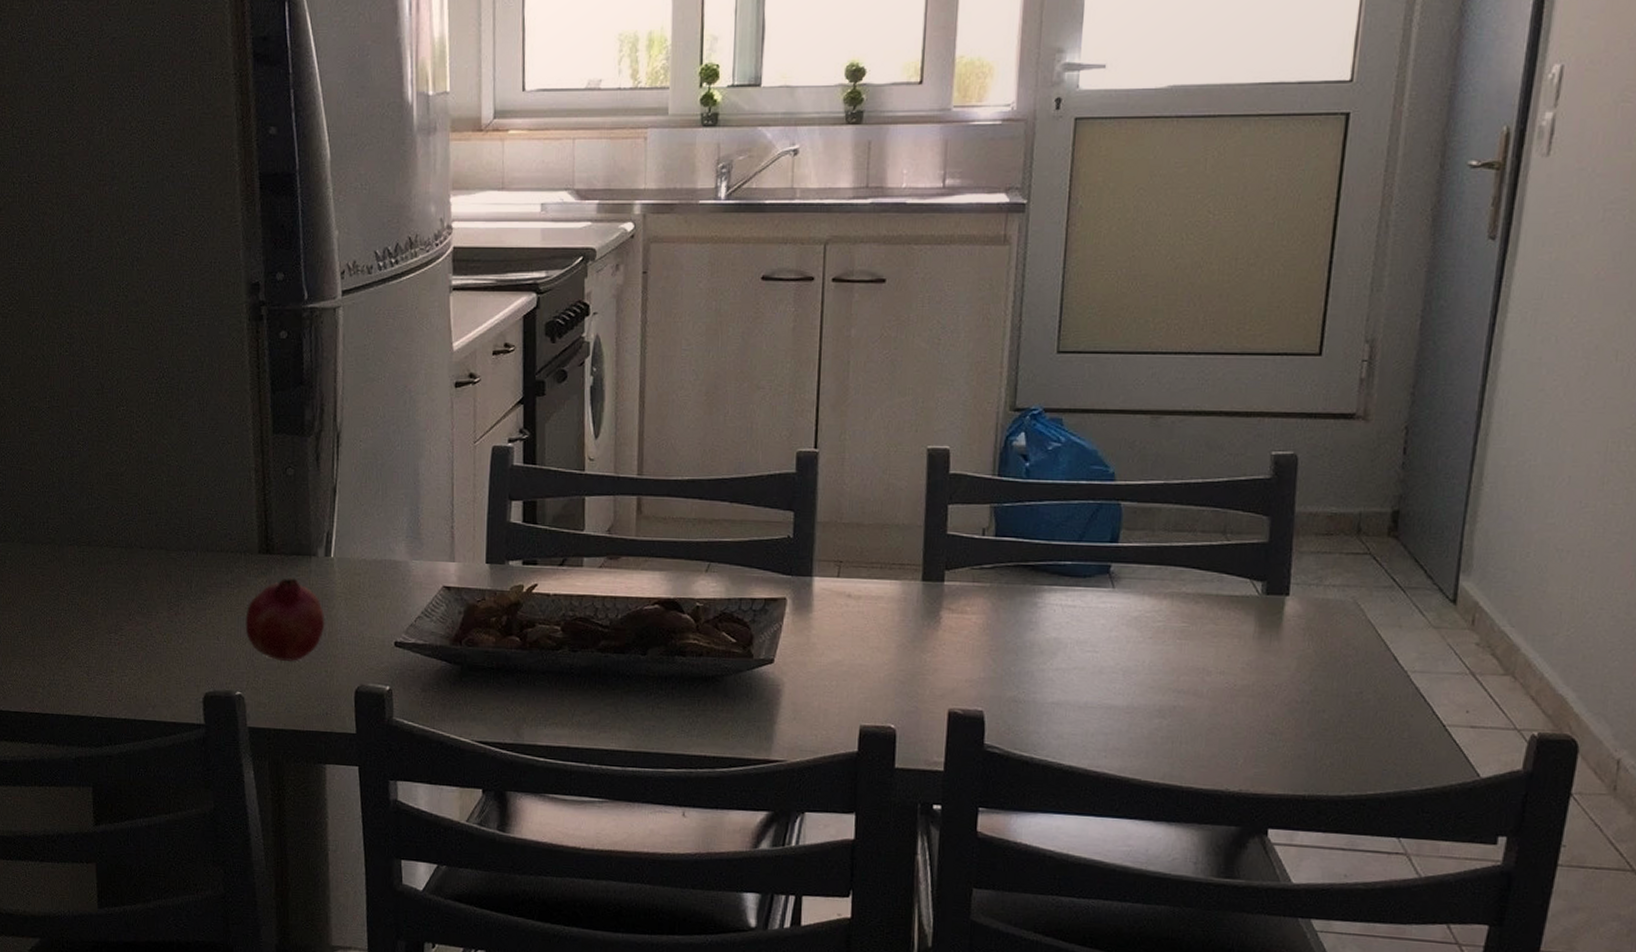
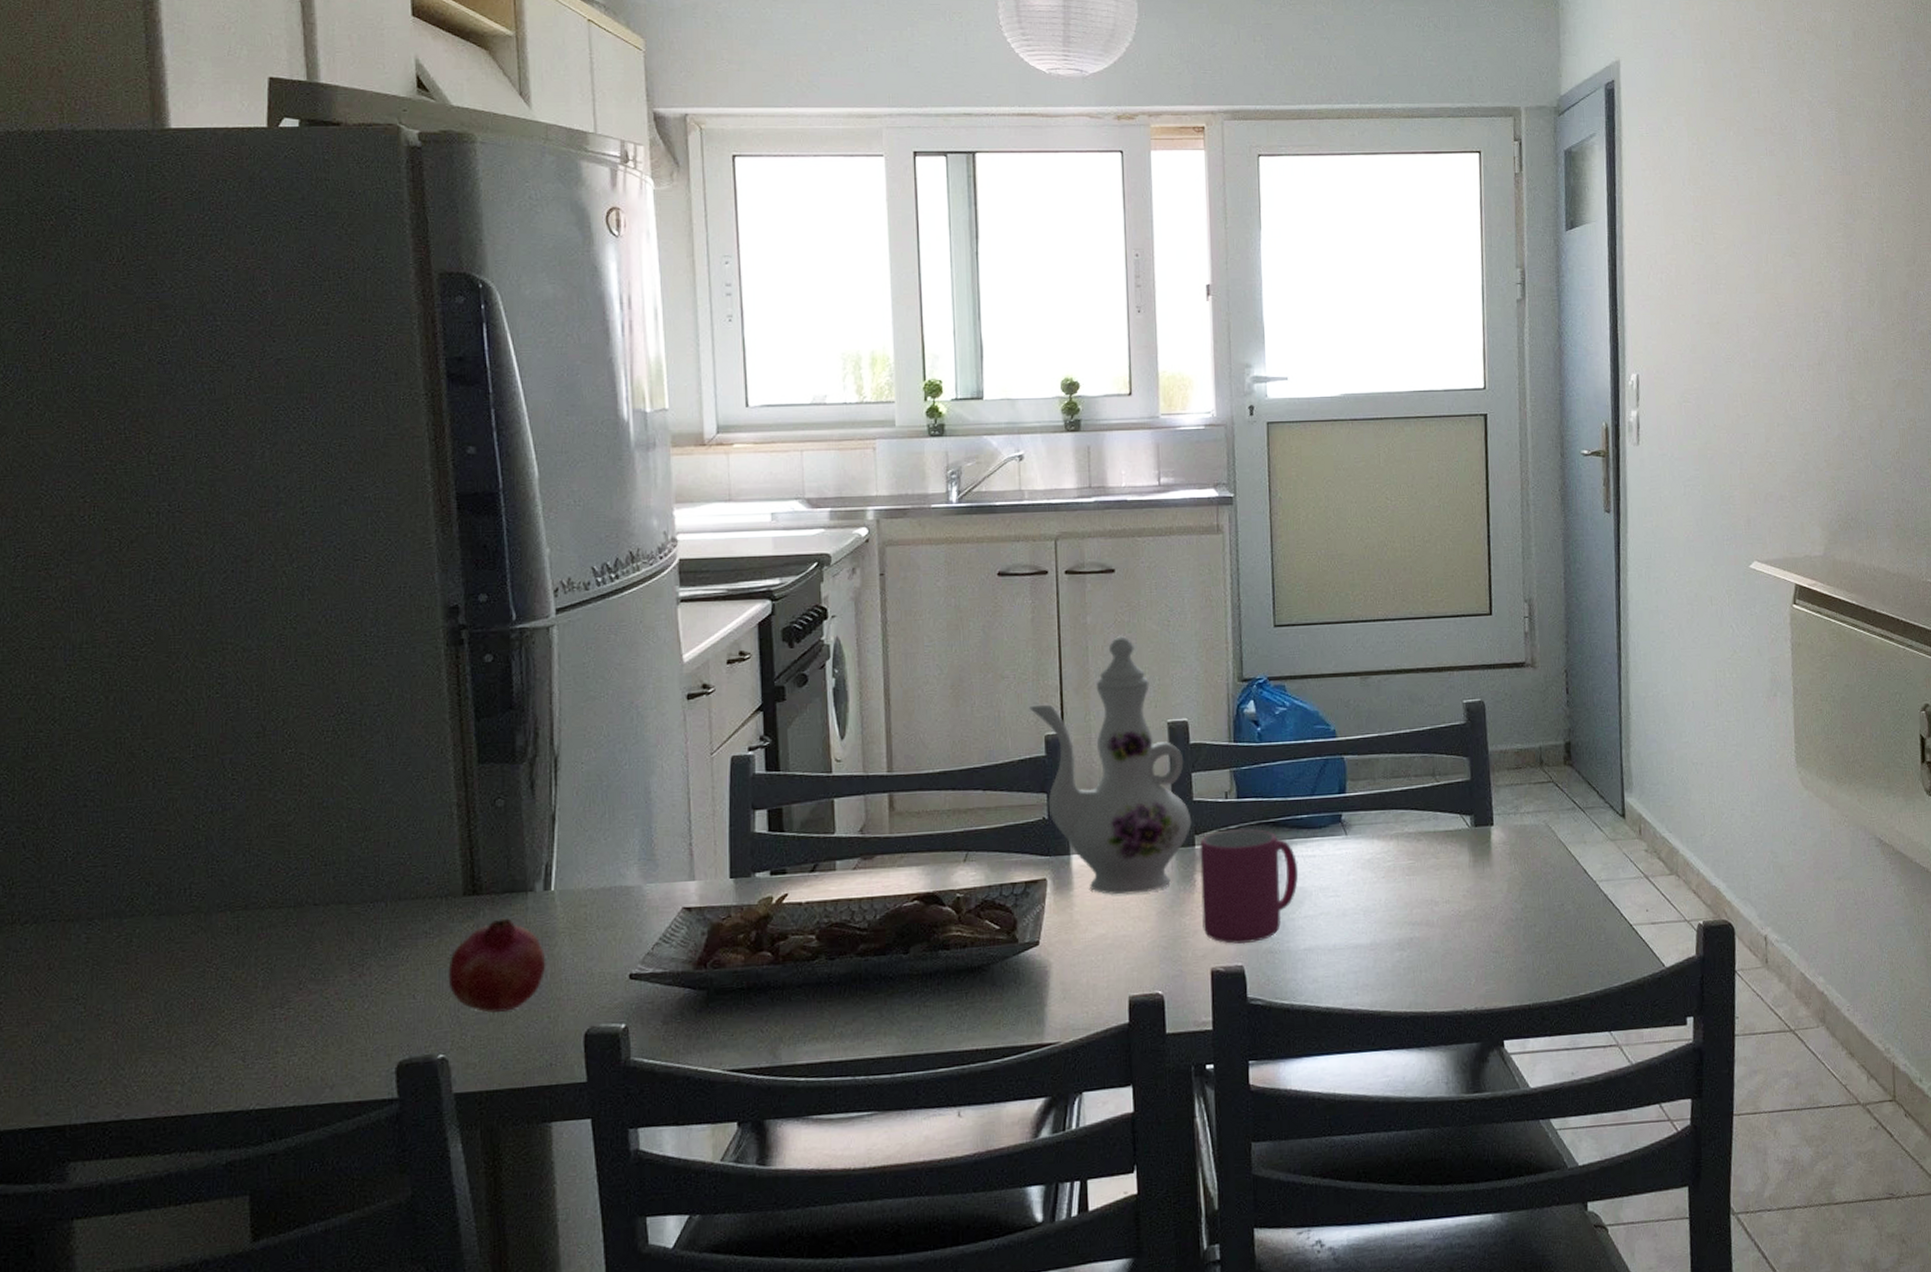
ewer: none [782,352,943,624] -> present [1028,636,1192,895]
mug: none [944,568,1055,689] -> present [1199,828,1299,944]

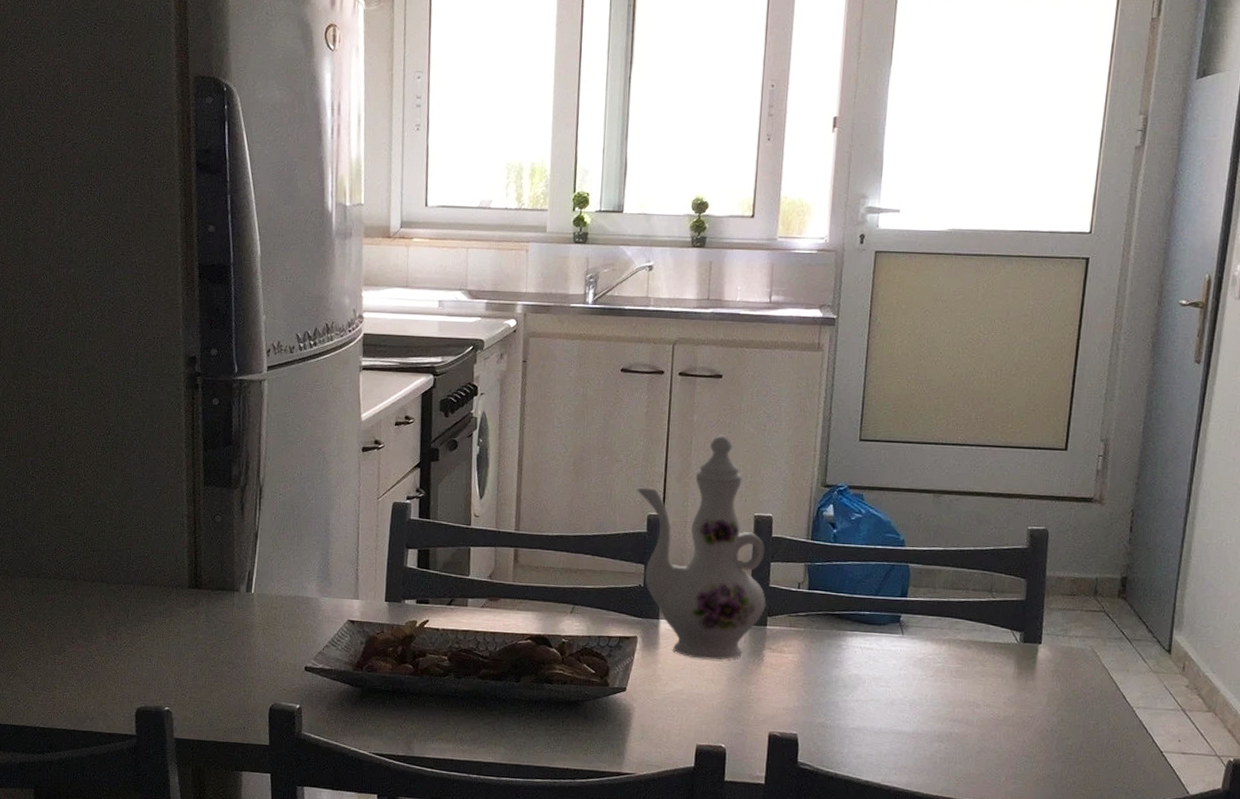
fruit: present [448,918,546,1013] -> none [174,609,245,683]
mug: present [1199,828,1299,944] -> none [765,616,856,716]

